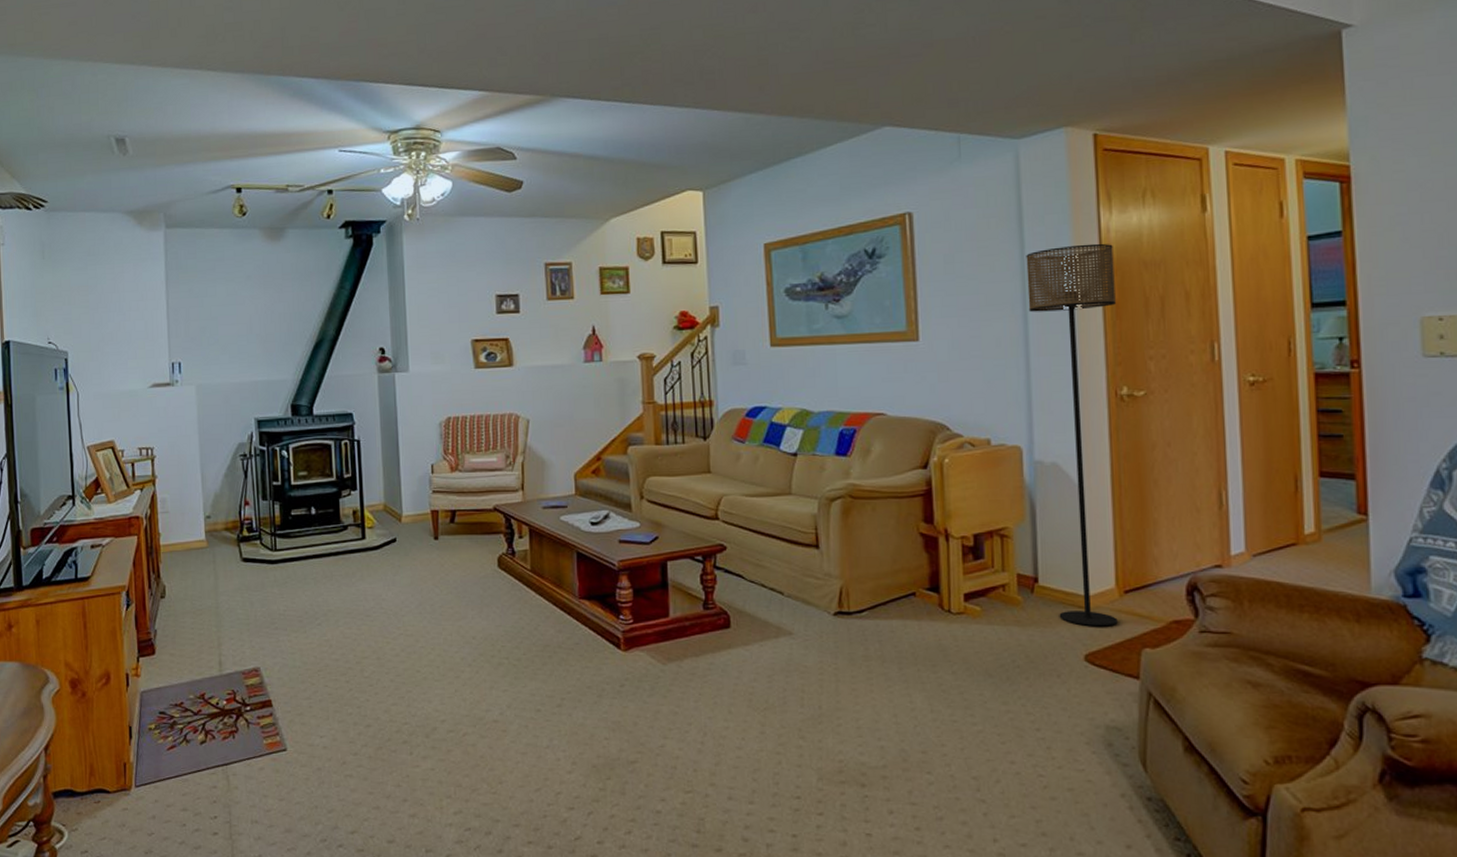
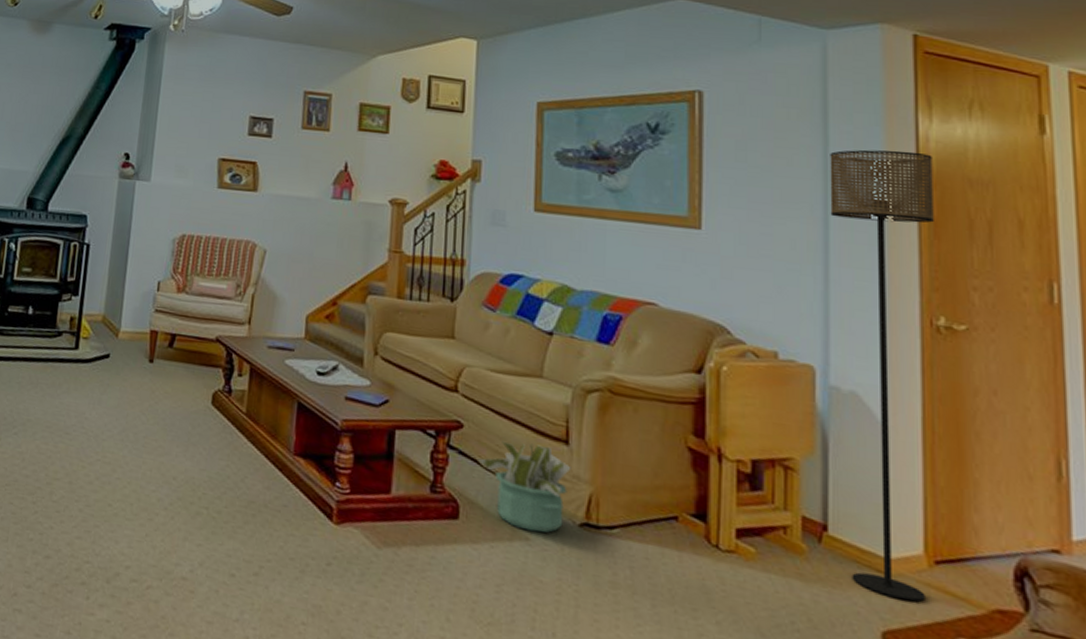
decorative plant: none [742,553,823,627] -> present [478,441,571,533]

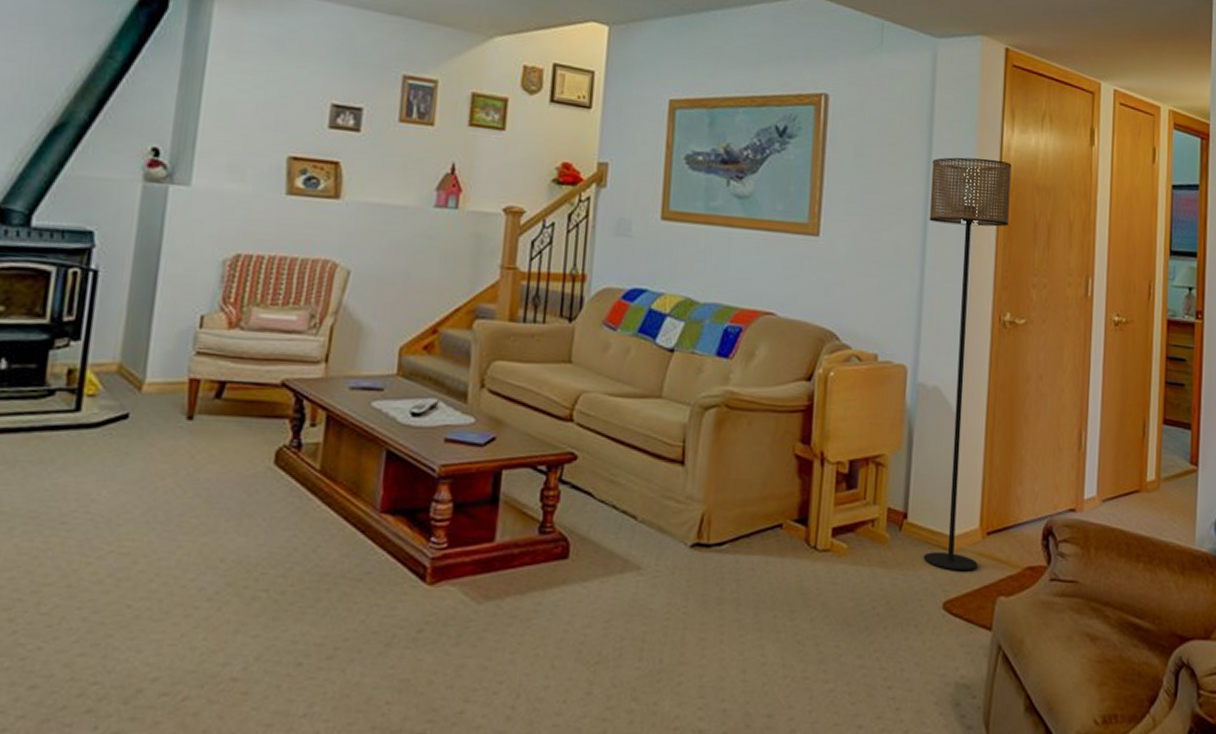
decorative plant: present [478,441,571,533] -> none [591,468,686,560]

